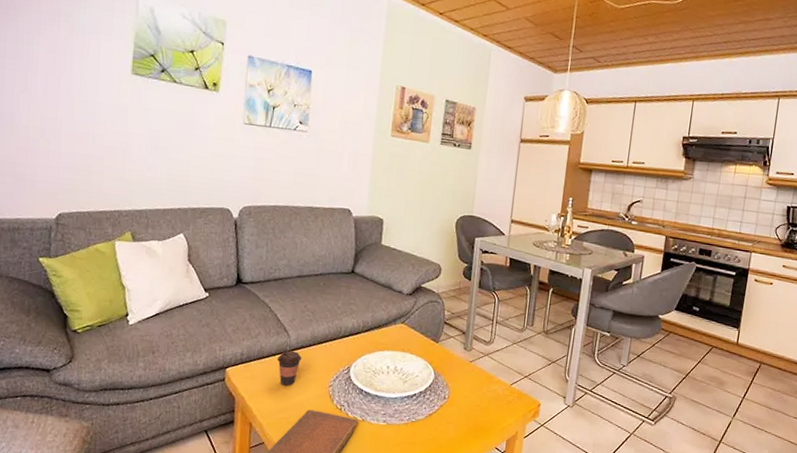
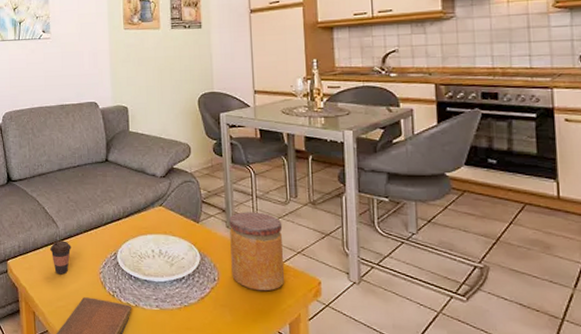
jar: none [461,335,516,411] -> present [229,212,284,292]

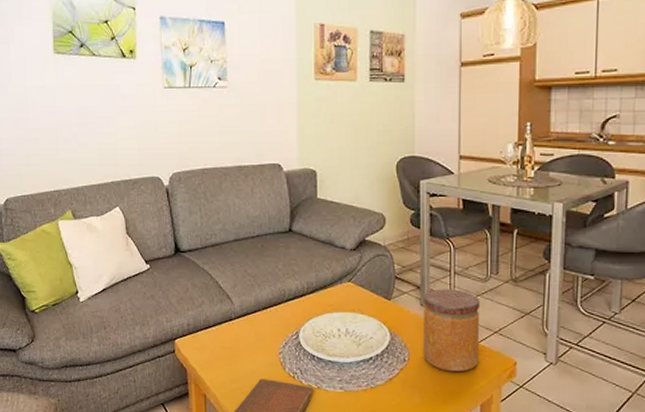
coffee cup: present [50,240,72,275] -> none [224,318,248,355]

